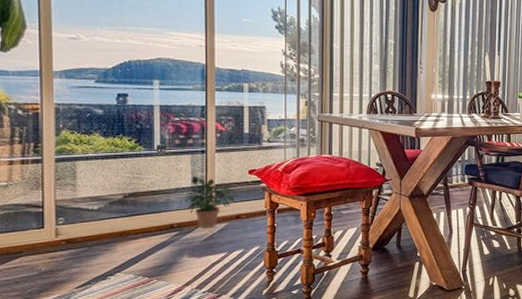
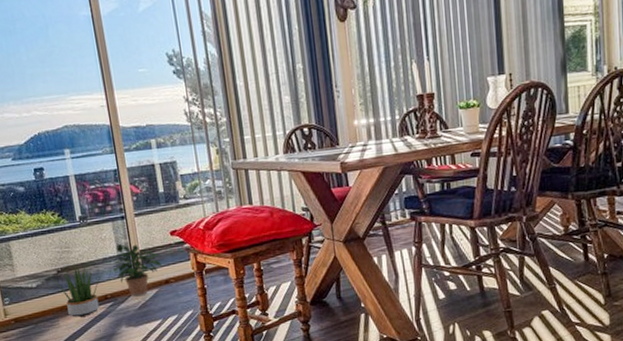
potted plant: none [114,190,174,243] -> present [49,262,104,317]

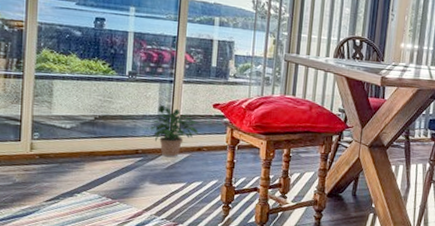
potted plant: present [49,262,104,317] -> none [85,114,141,166]

